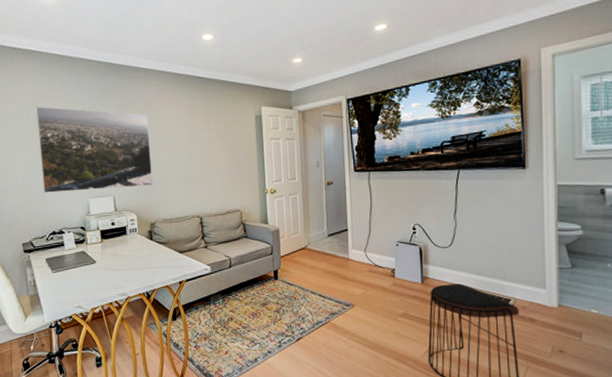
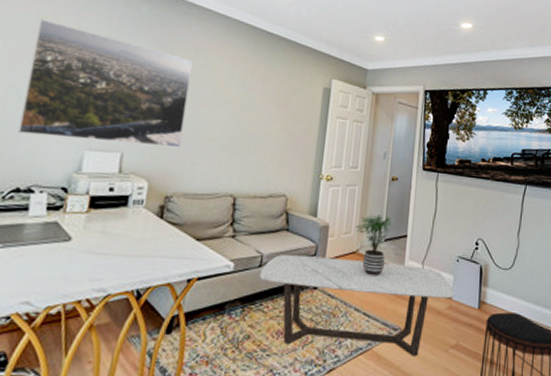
coffee table: none [230,253,397,325] -> present [259,255,454,356]
potted plant: none [301,215,334,266] -> present [355,214,393,276]

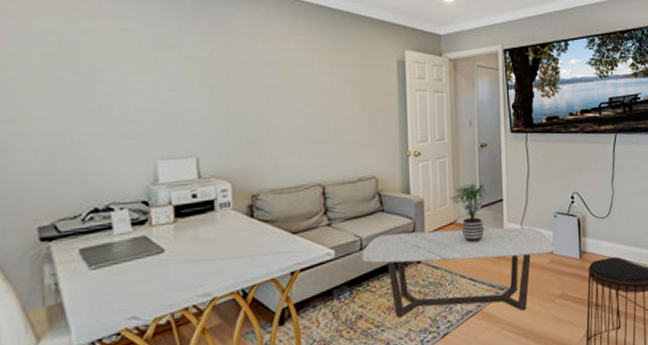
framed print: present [18,19,193,148] -> none [74,25,257,152]

